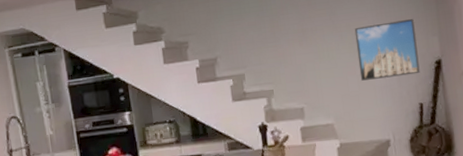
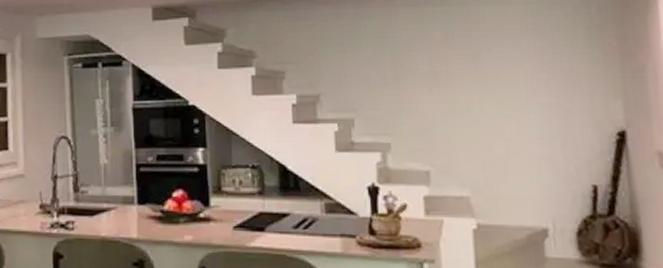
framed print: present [354,19,420,81] -> none [504,74,595,146]

